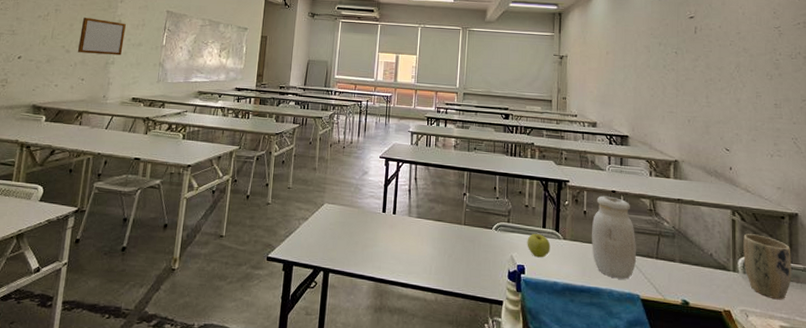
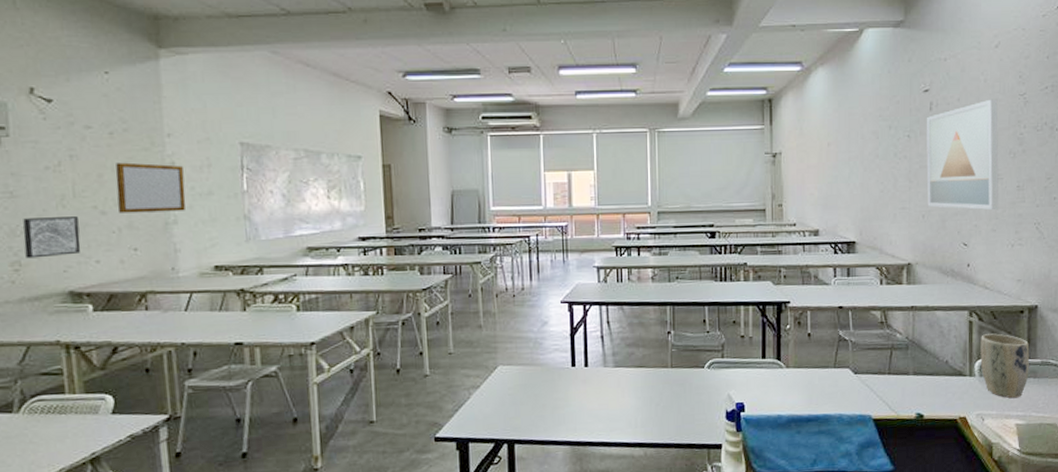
wall art: none [11,50,51,79] -> present [23,216,81,259]
apple: present [527,234,551,258] -> none [745,366,772,392]
jar: present [592,196,637,280] -> none [818,313,868,402]
wall art: none [691,28,758,123] -> present [926,99,999,210]

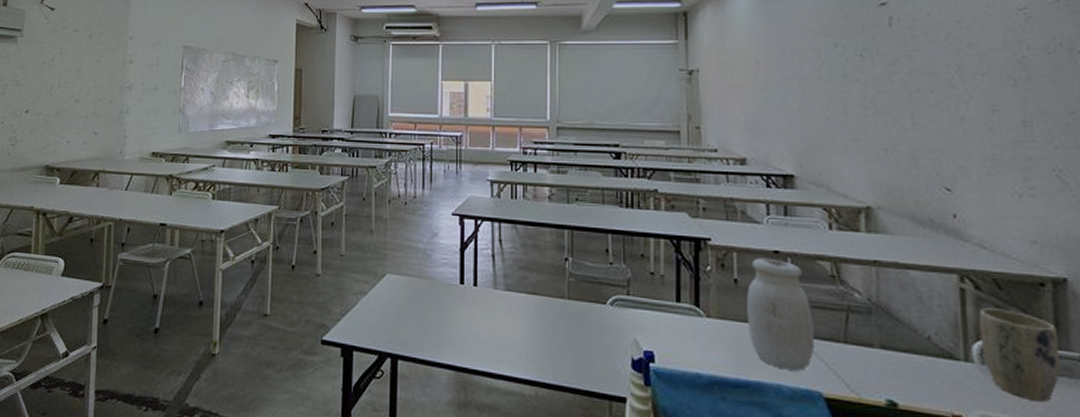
wall art: present [23,216,81,259] -> none [20,103,59,136]
writing board: present [115,162,186,213] -> none [88,60,138,103]
jar: none [818,313,868,402] -> present [747,258,815,371]
wall art: present [926,99,999,210] -> none [884,14,996,150]

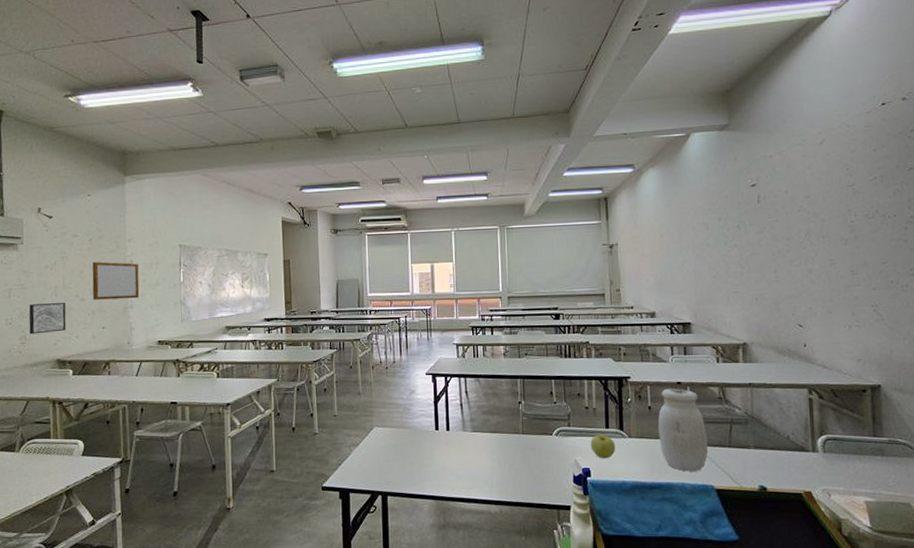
wall art: none [20,103,59,136] -> present [29,303,66,334]
writing board: none [88,60,138,103] -> present [92,261,140,300]
apple: none [655,310,689,342] -> present [590,435,616,459]
plant pot: present [979,308,1060,402] -> none [822,411,876,476]

